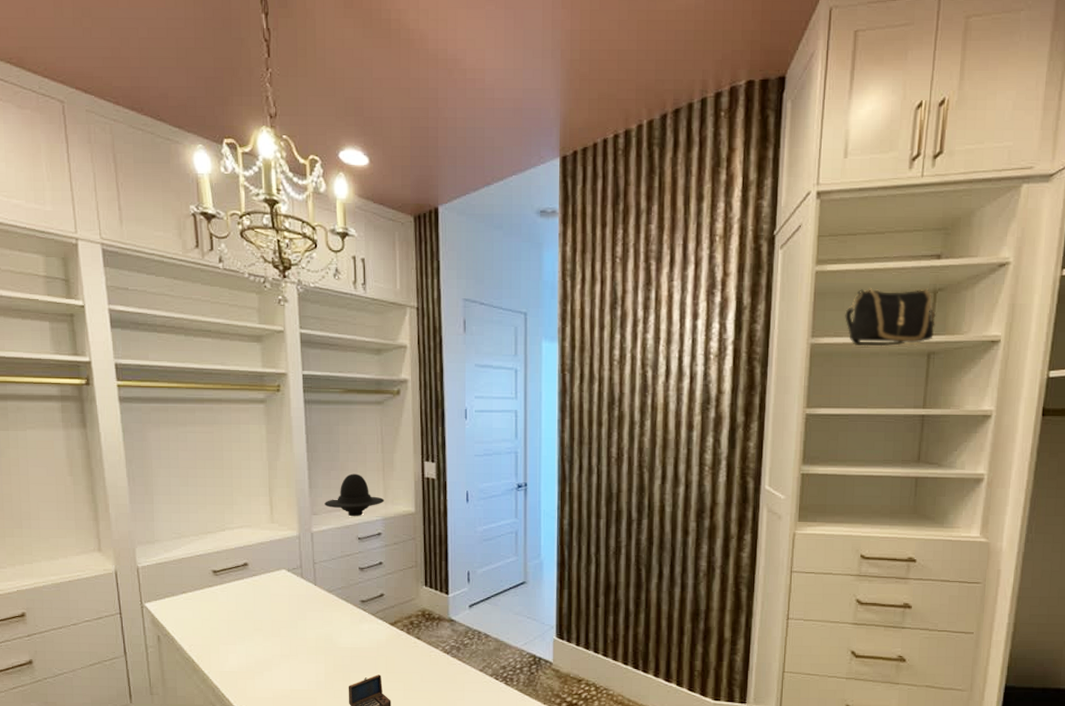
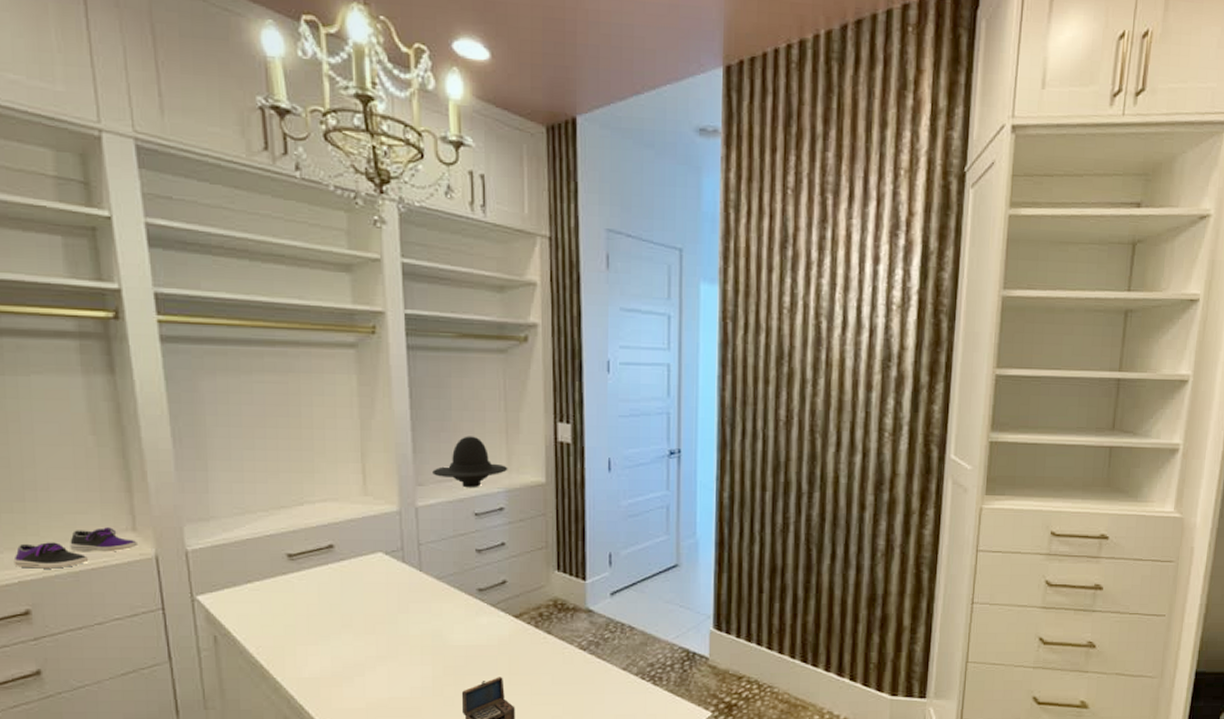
shoe: none [14,548,103,581] -> present [13,527,139,569]
handbag: present [845,288,936,347] -> none [1039,236,1134,302]

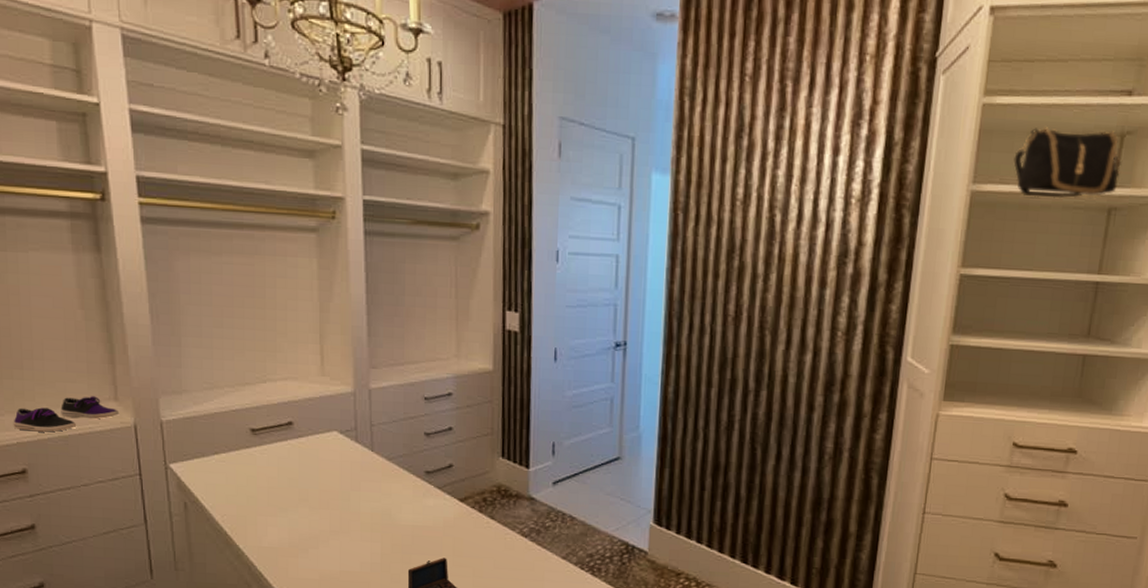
hat: present [432,436,508,488] -> none [386,321,457,373]
handbag: none [1039,236,1134,302] -> present [1014,127,1121,199]

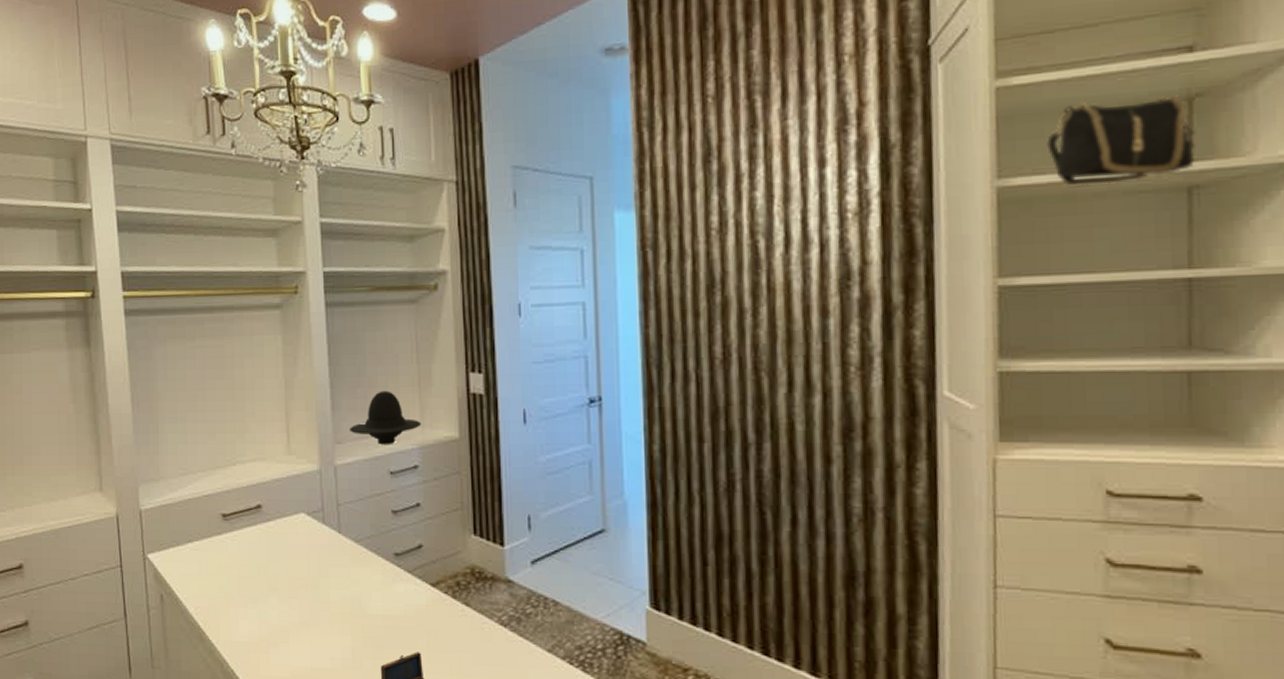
shoe: present [13,396,120,432] -> none [13,488,104,526]
hat: none [386,321,457,373] -> present [350,390,422,445]

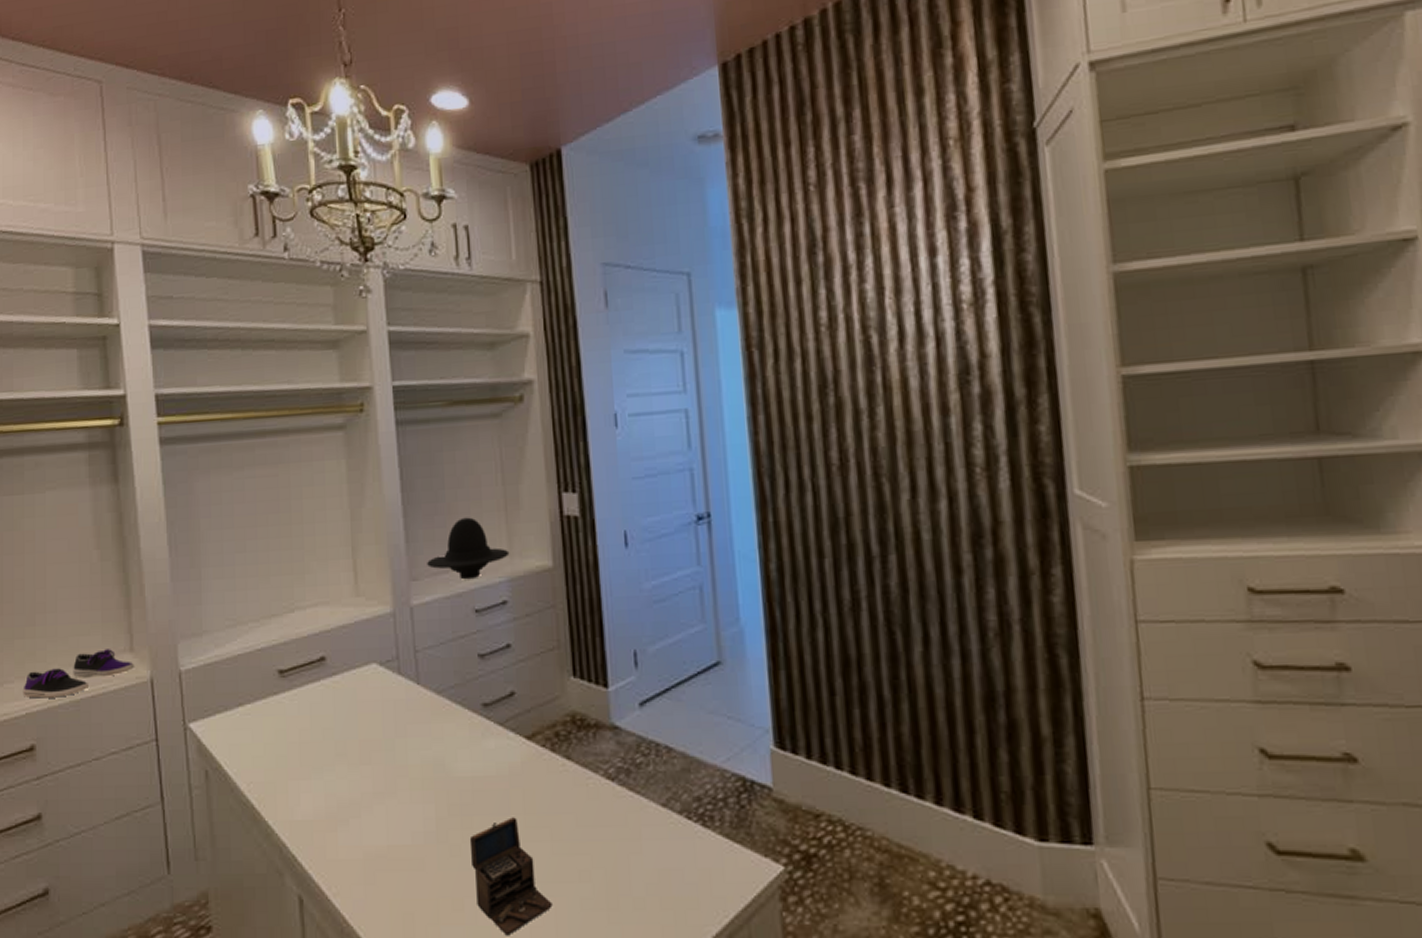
shoe: none [13,488,104,526] -> present [23,649,135,699]
handbag: present [1047,95,1196,185] -> none [1159,174,1306,268]

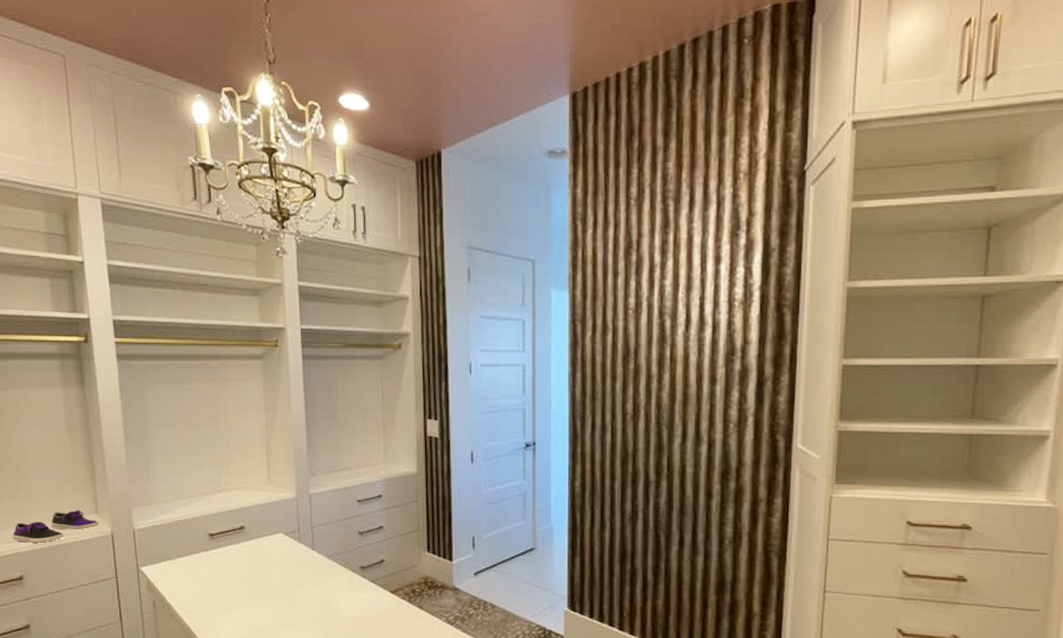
hat: present [427,517,510,580] -> none [323,432,385,478]

